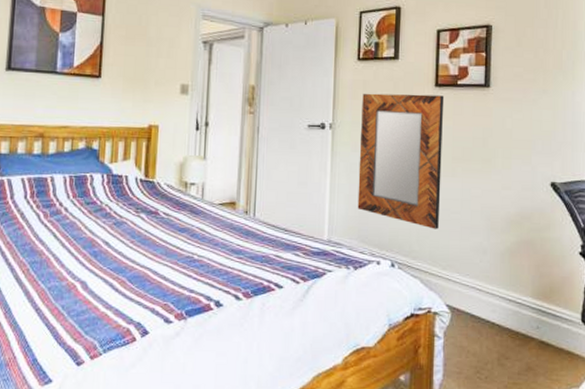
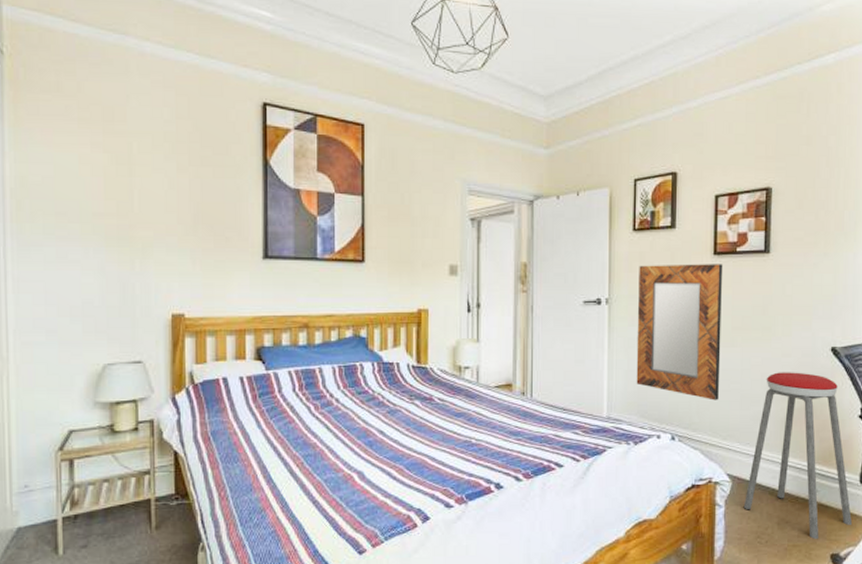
music stool: none [462,204,574,378] -> present [743,372,853,539]

